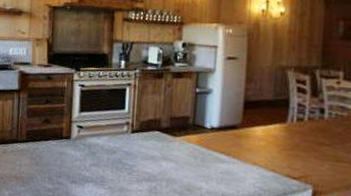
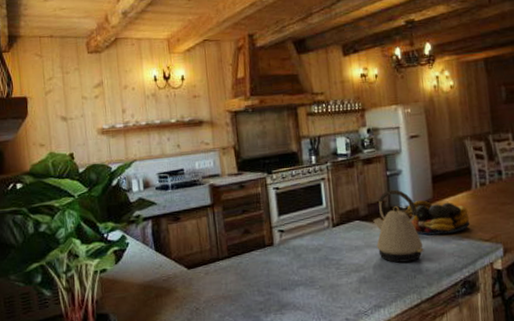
kettle: none [173,107,223,183] -> present [373,189,424,263]
fruit bowl: none [204,123,280,164] -> present [400,200,470,236]

